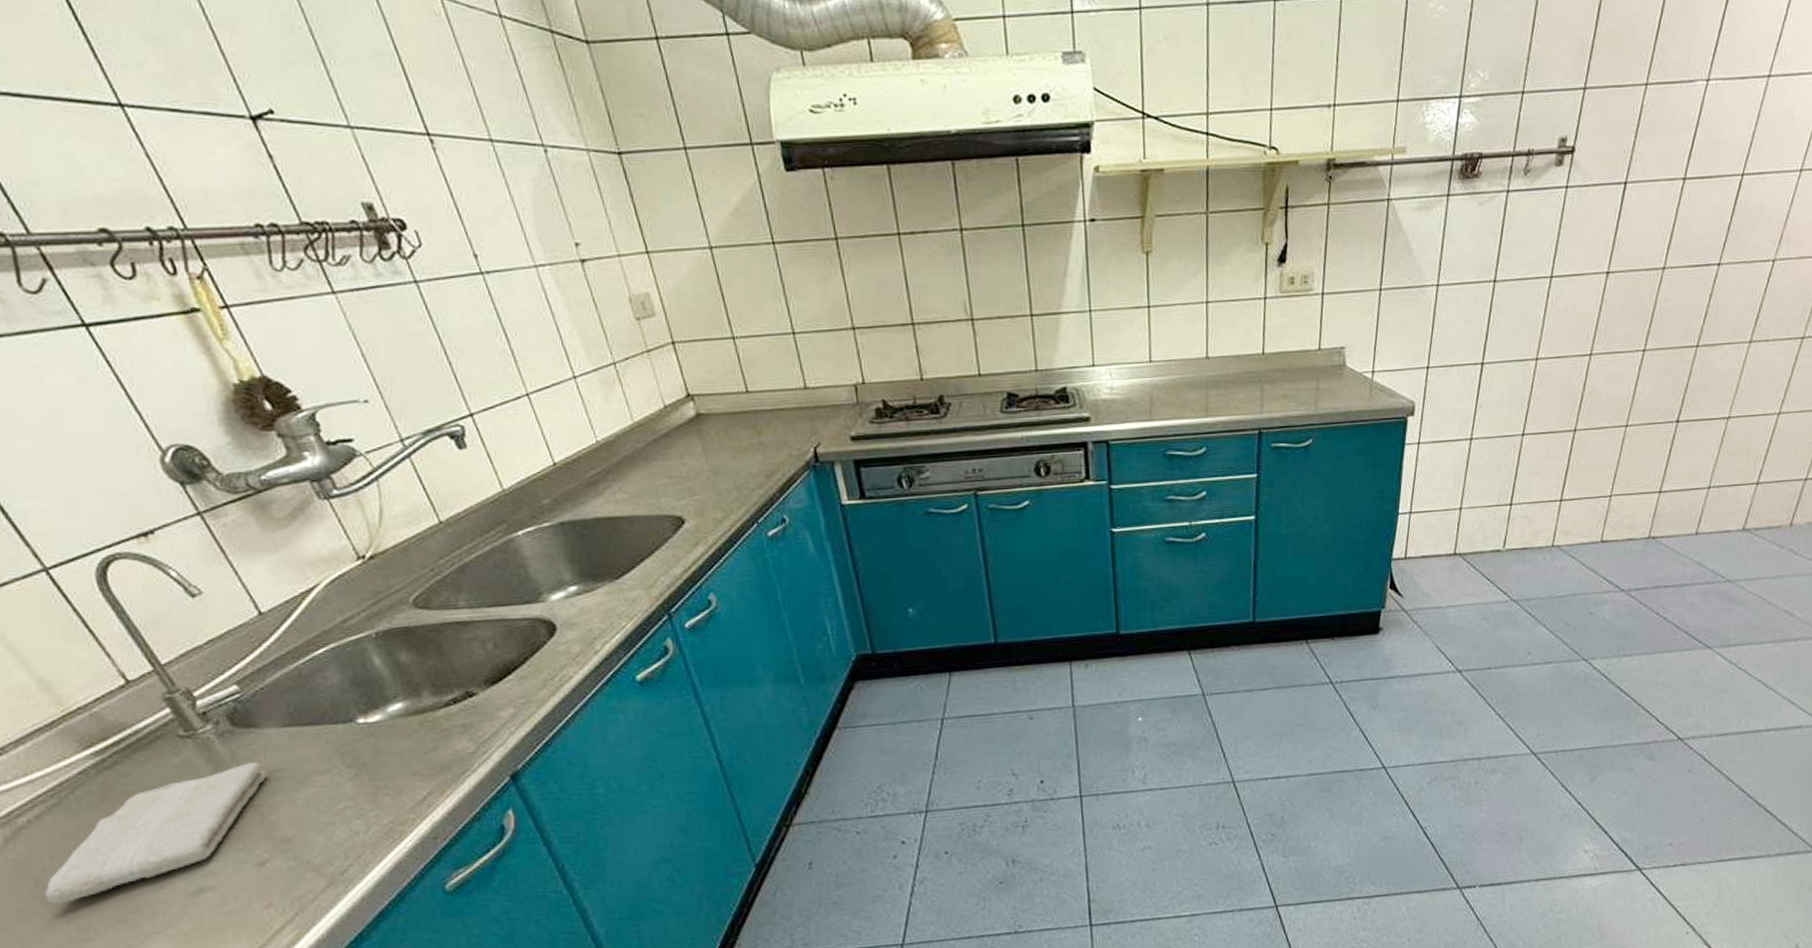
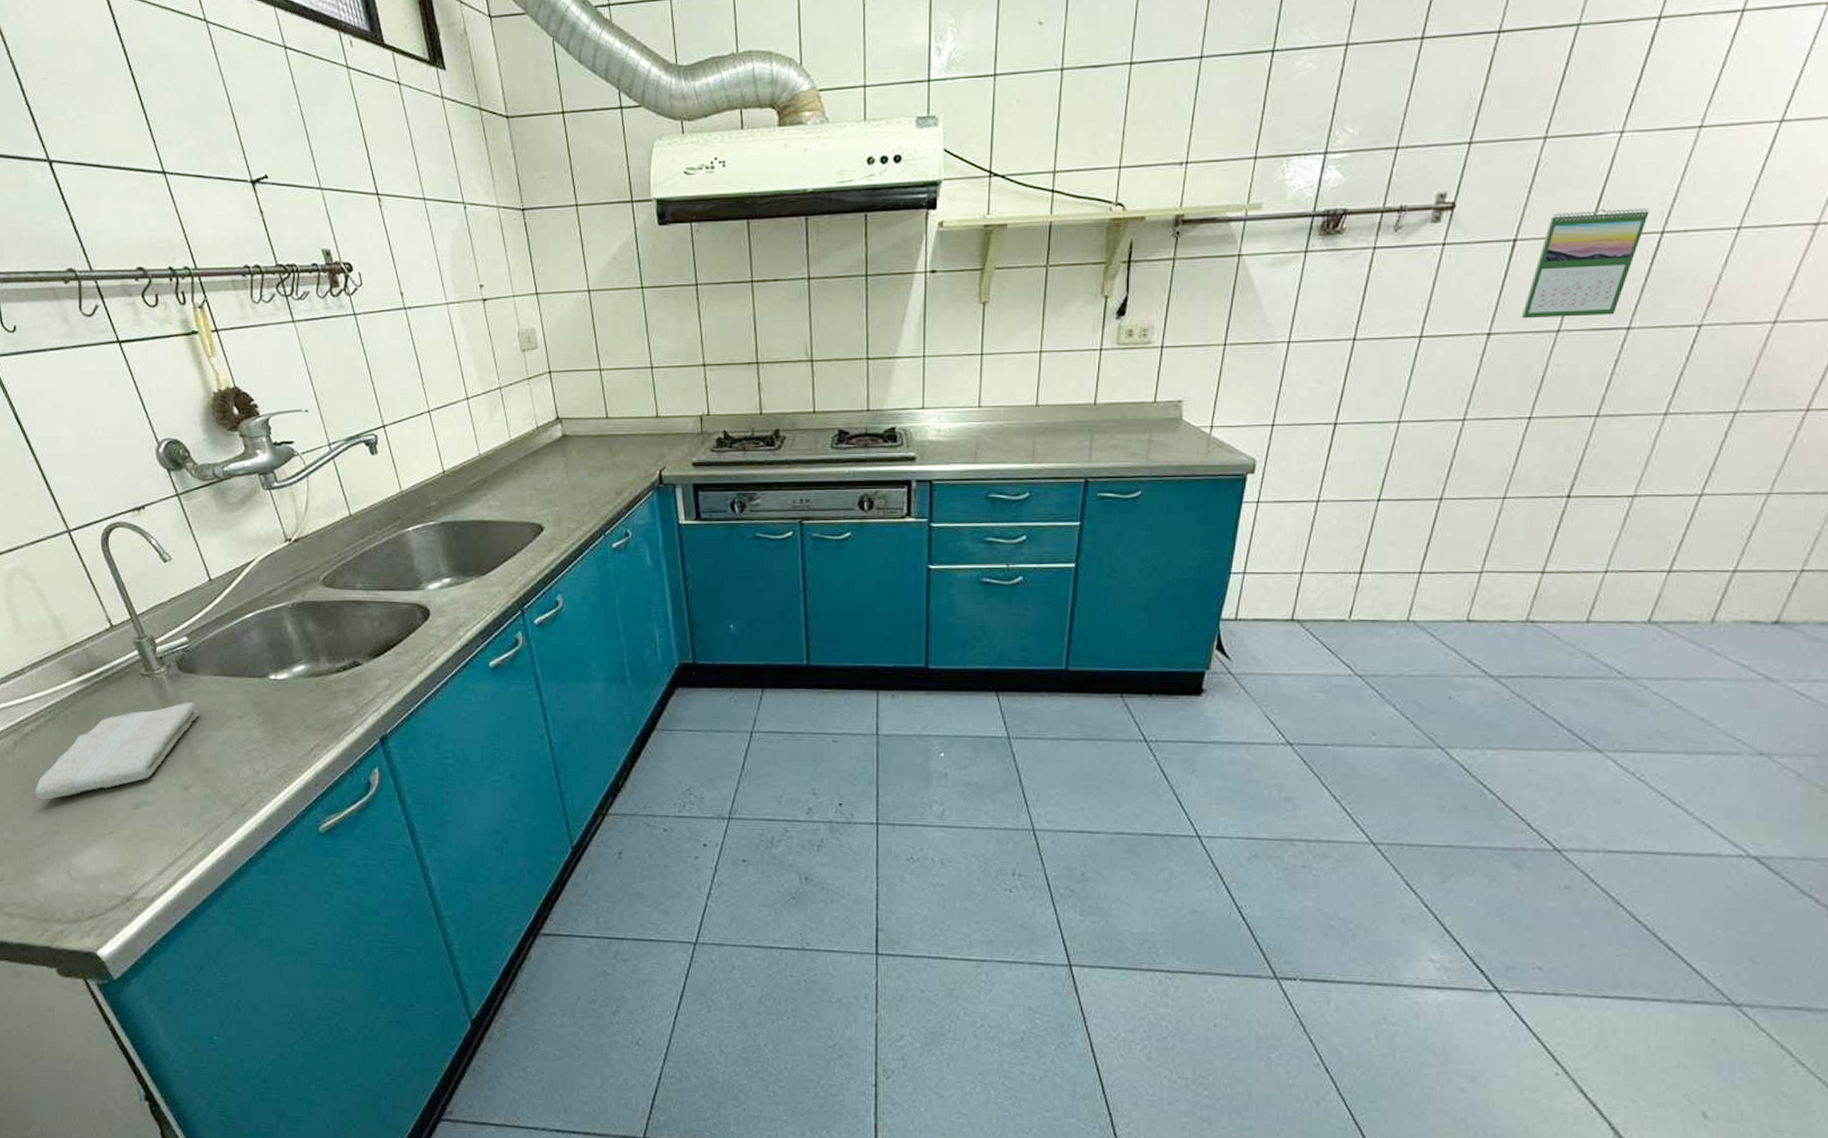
calendar: none [1633,152,1732,257] -> present [1521,208,1649,319]

